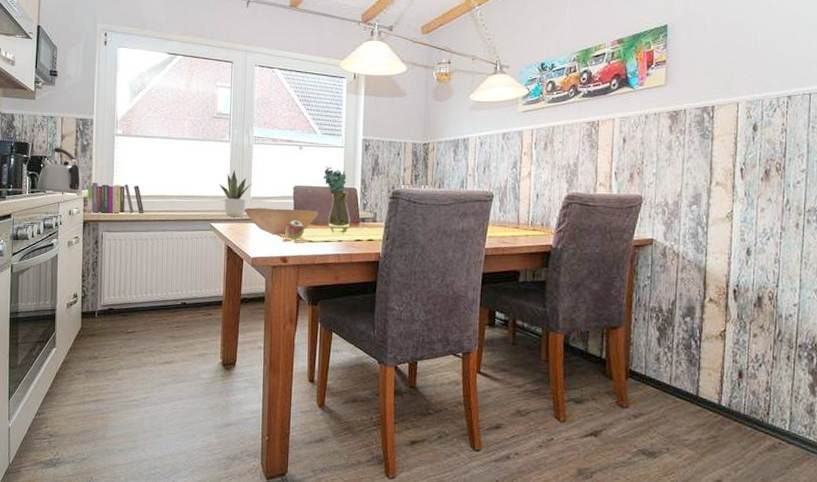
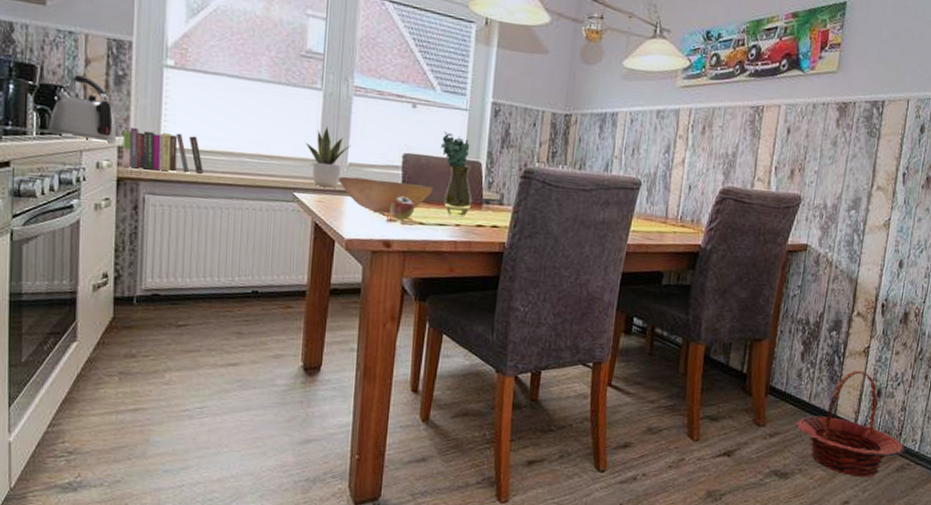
basket: none [658,353,775,457] -> present [795,371,906,478]

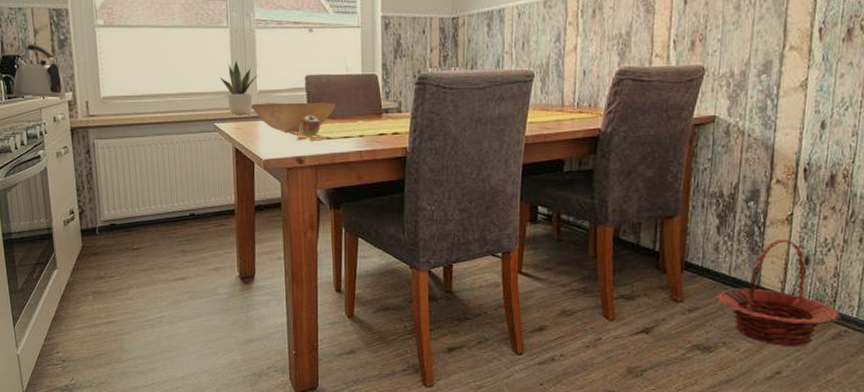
books: present [122,127,204,175] -> none [71,82,138,118]
vase: present [440,131,473,217] -> none [338,50,373,129]

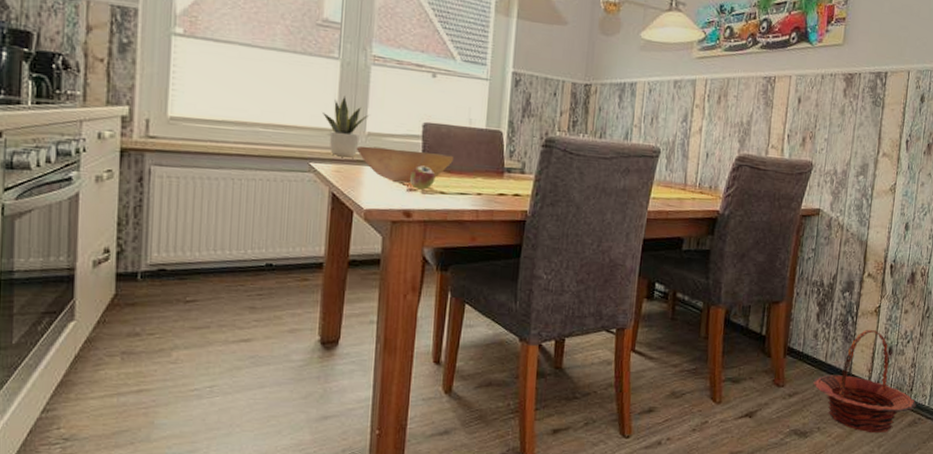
kettle: present [13,44,67,100] -> none [45,42,121,114]

